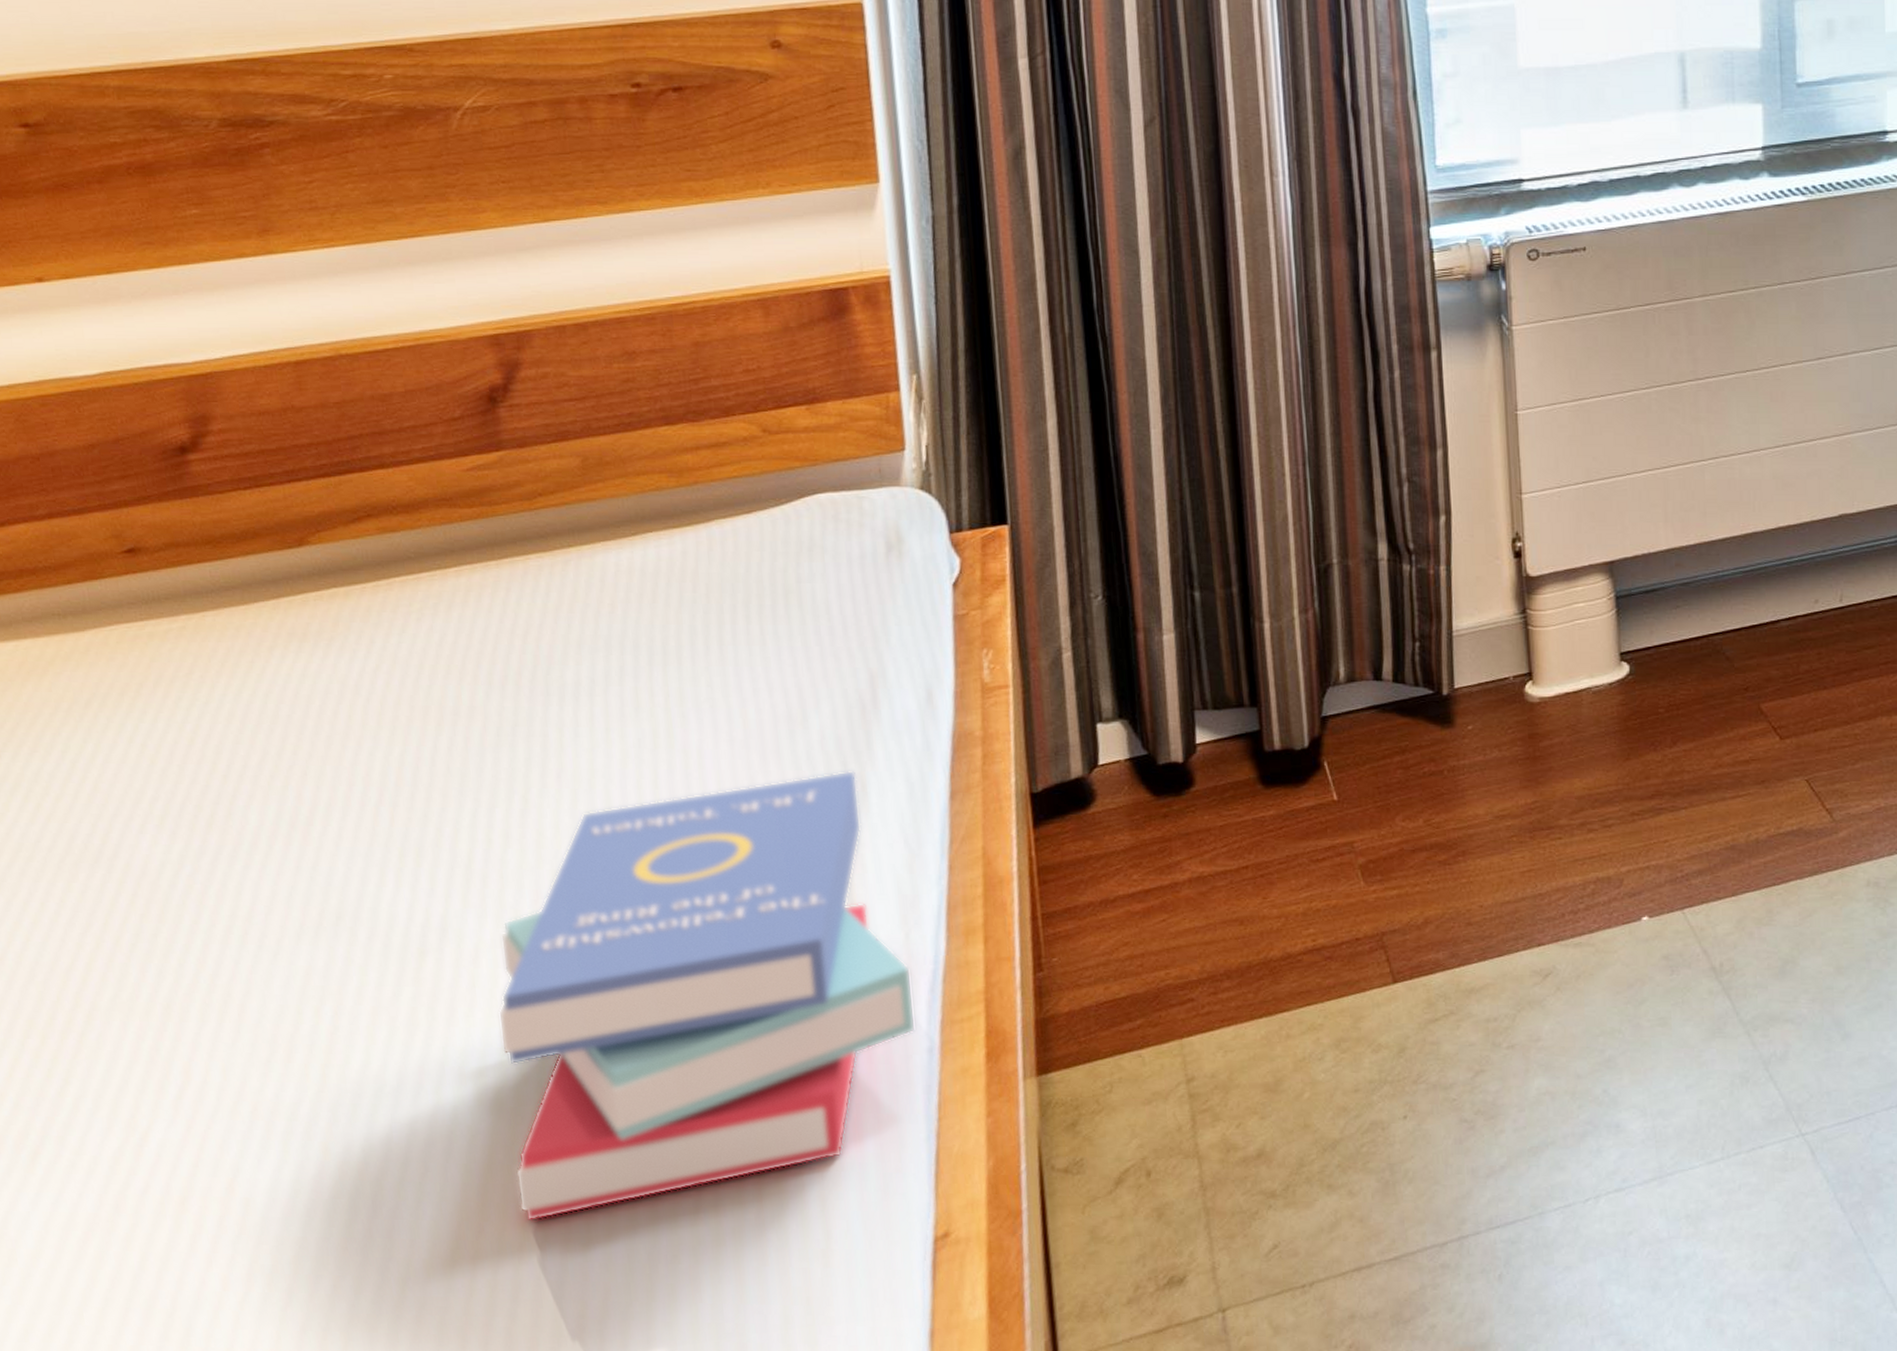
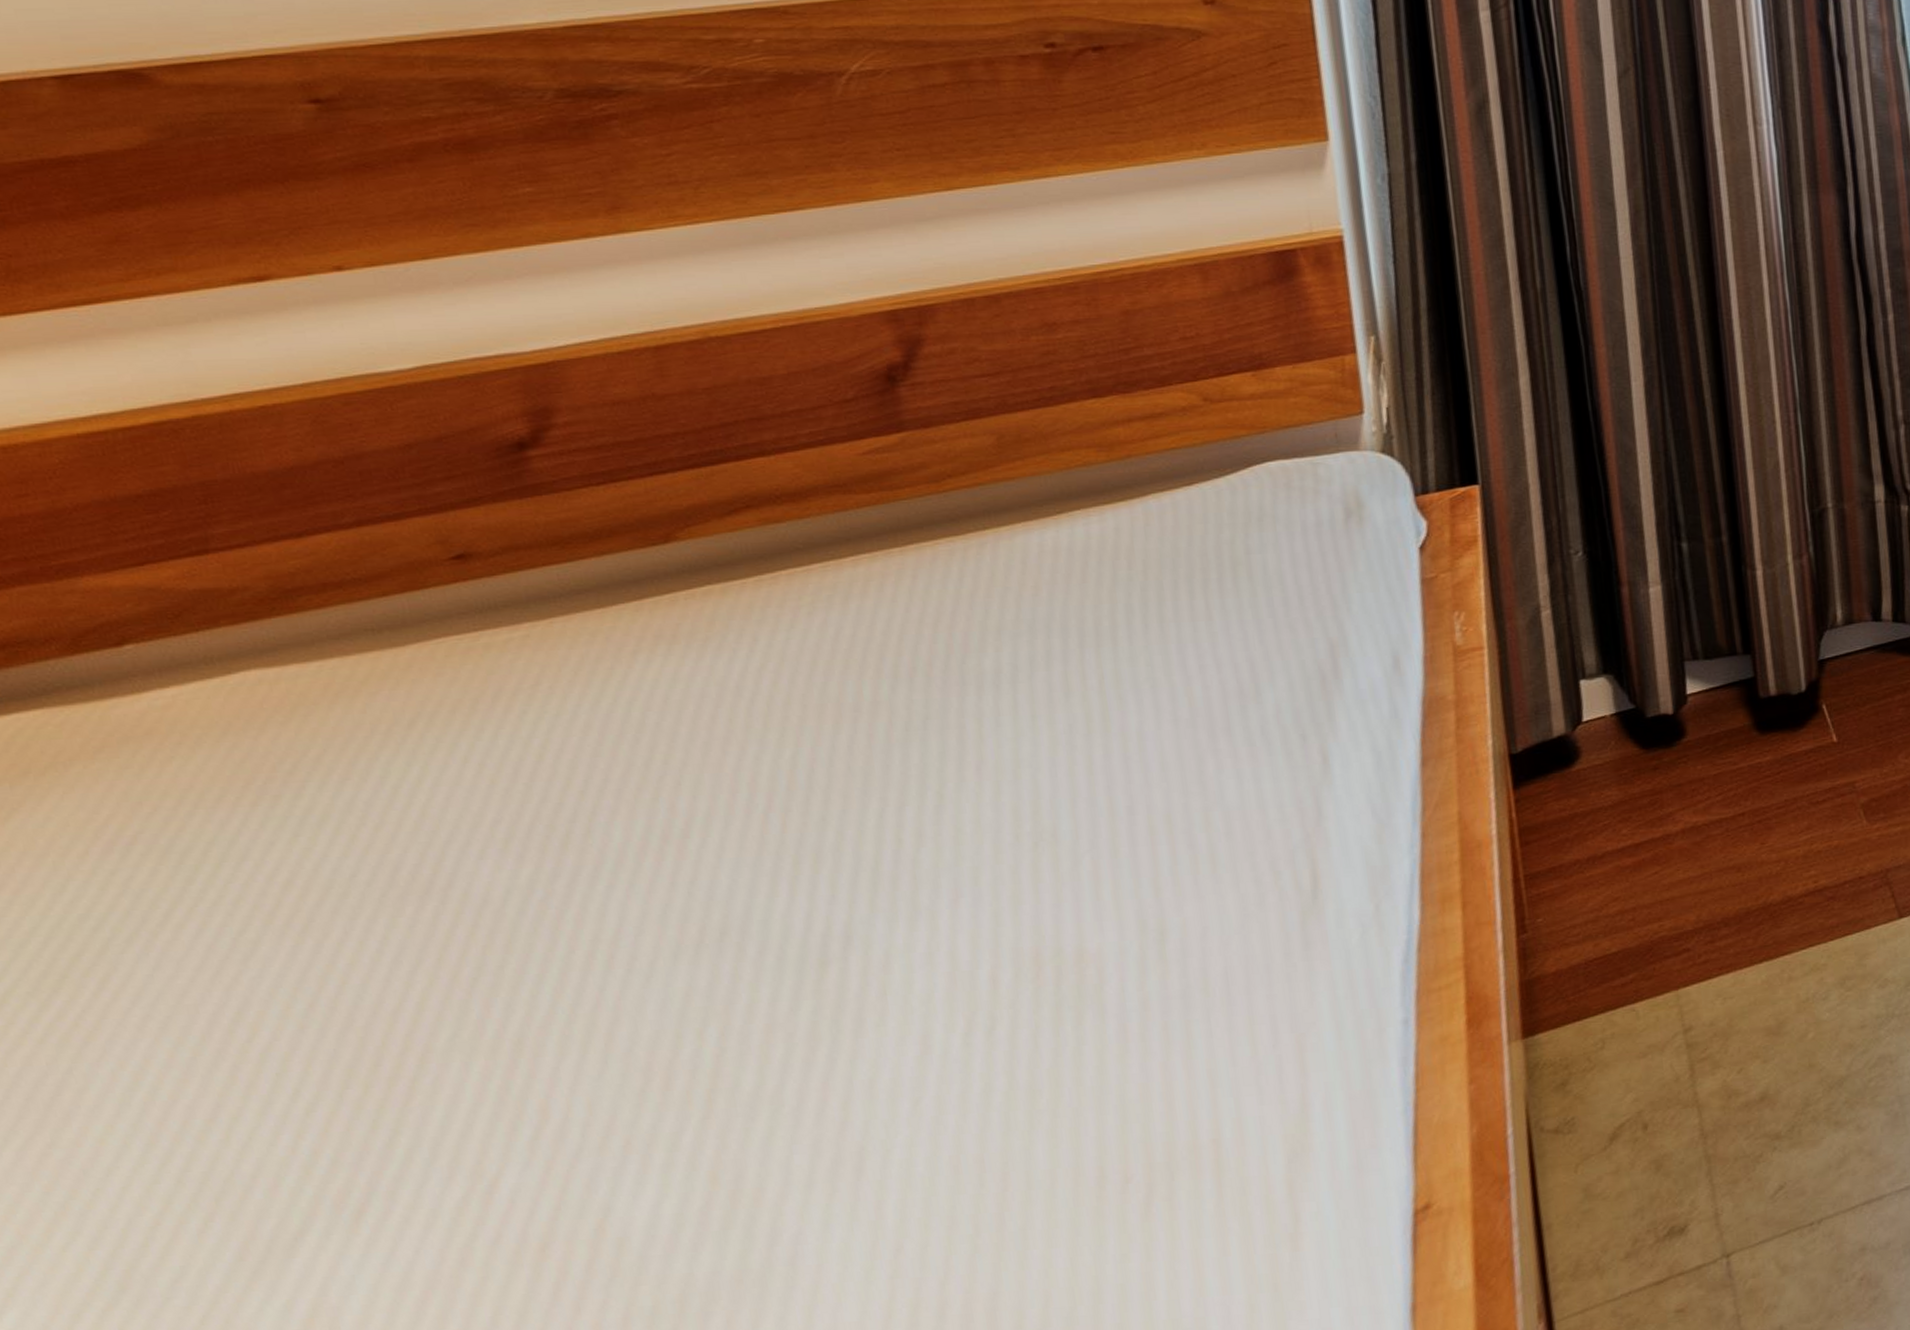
book: present [497,770,917,1222] -> none [913,742,1390,1234]

